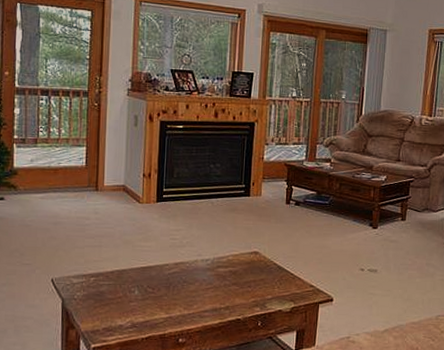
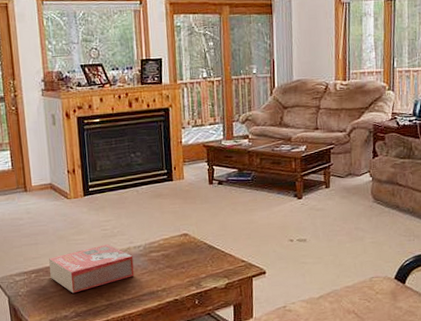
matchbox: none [110,254,199,302] -> present [49,244,134,294]

